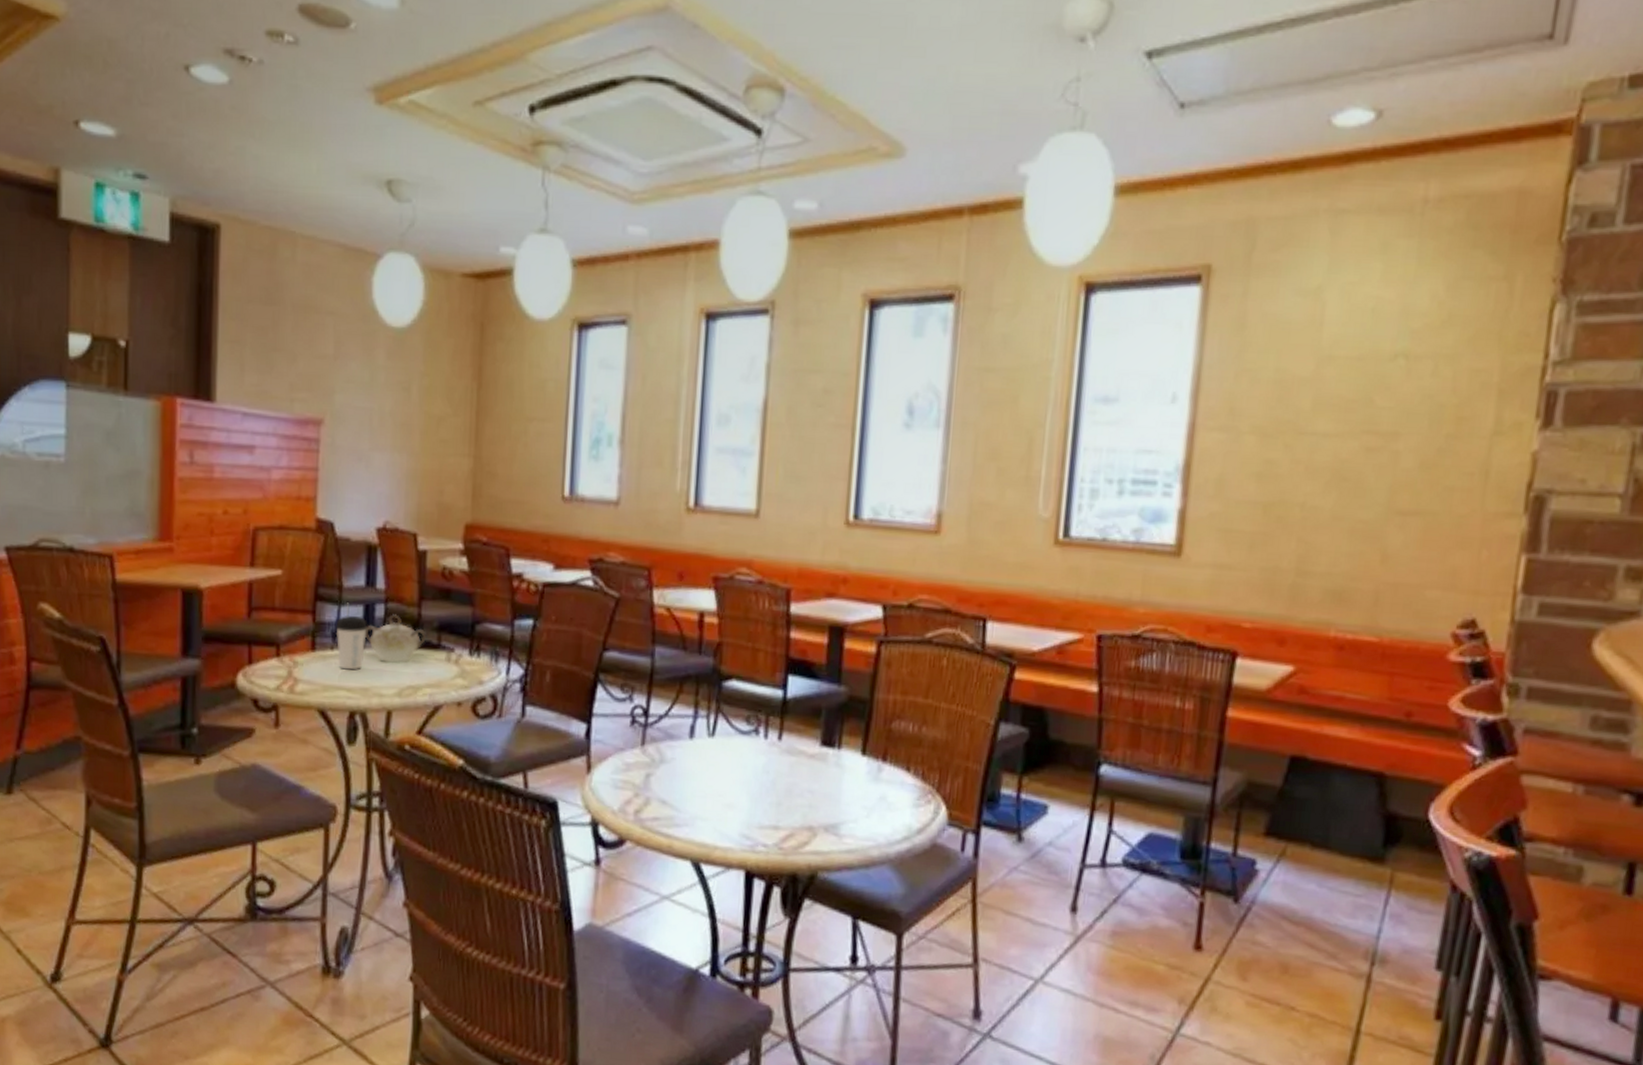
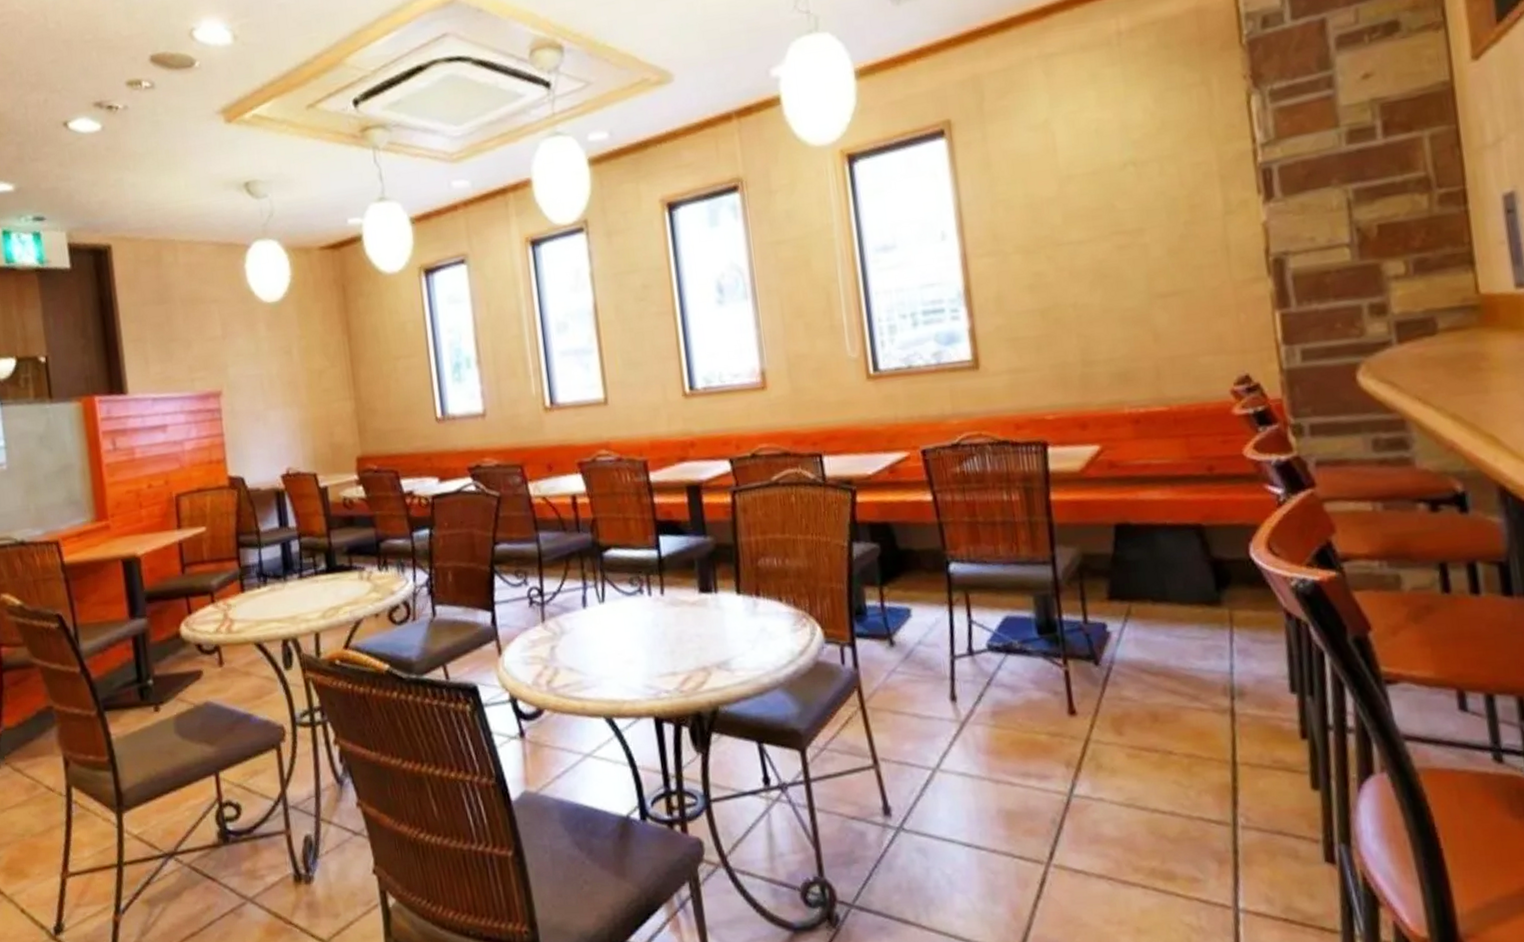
beverage cup: present [336,602,367,670] -> none [259,544,288,604]
sugar bowl: present [364,614,427,664] -> none [284,547,340,592]

